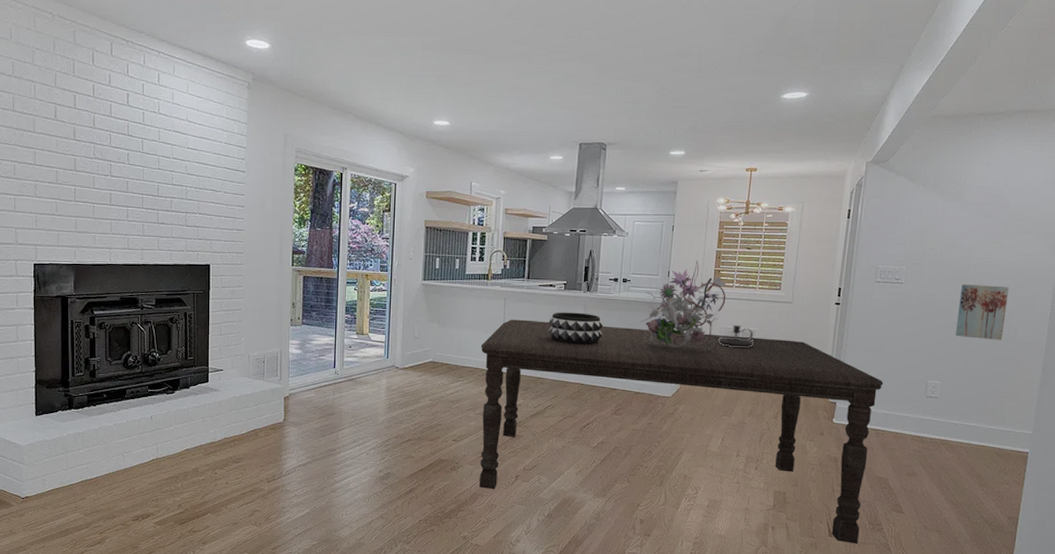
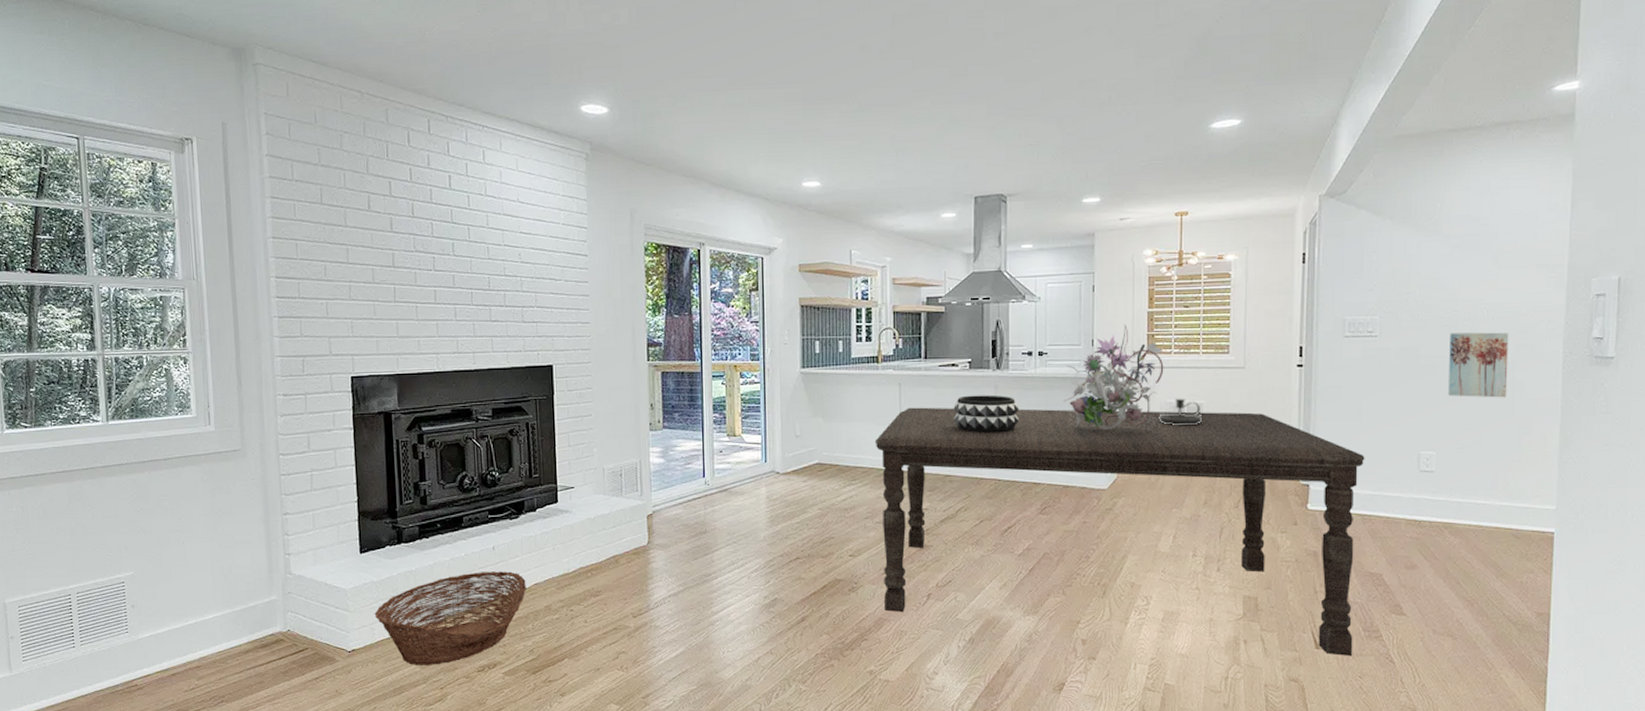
basket: none [46,437,178,513] -> present [374,571,526,665]

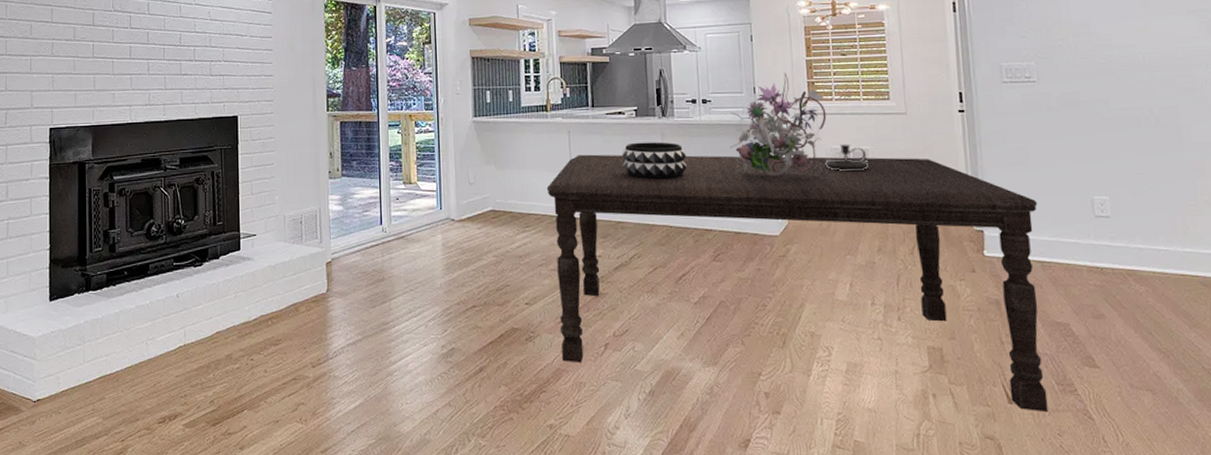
basket: present [374,571,526,665] -> none [60,319,208,416]
wall art: present [1447,332,1509,398] -> none [1108,76,1174,142]

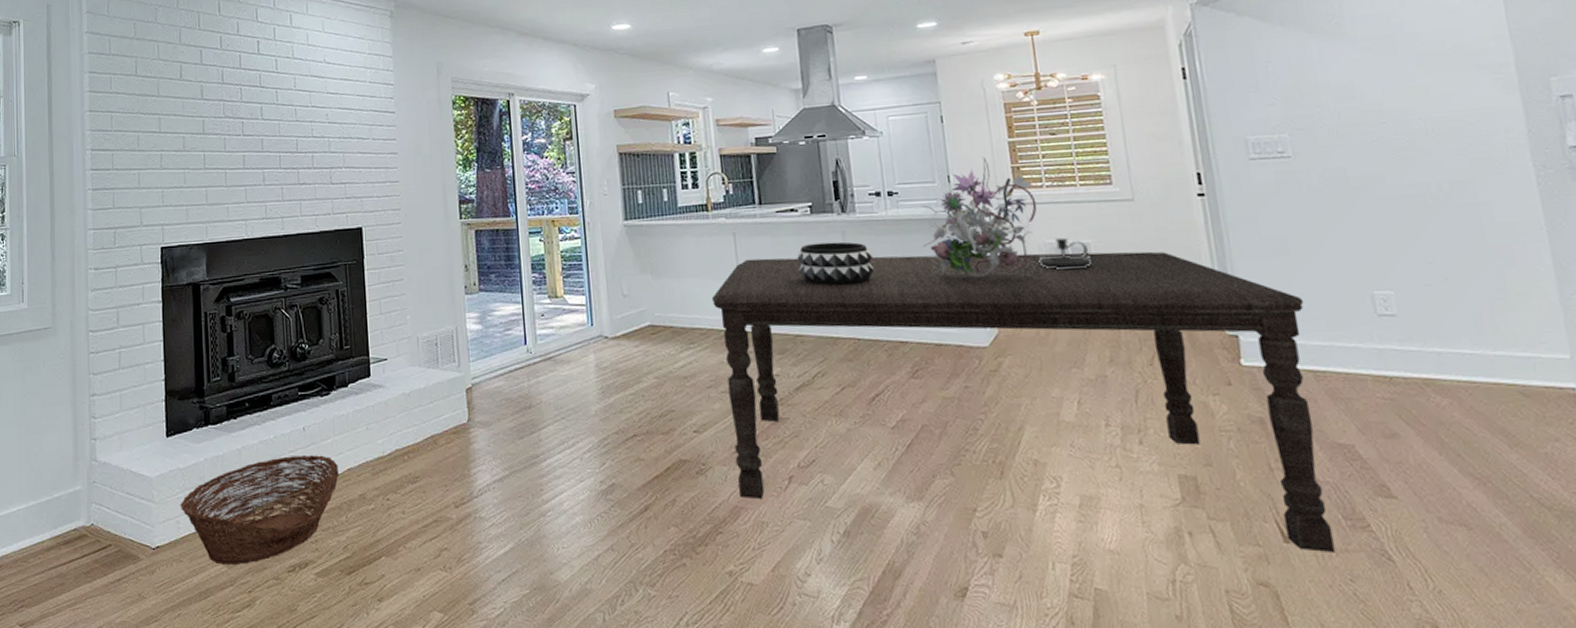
basket: none [60,319,208,416] -> present [180,455,339,565]

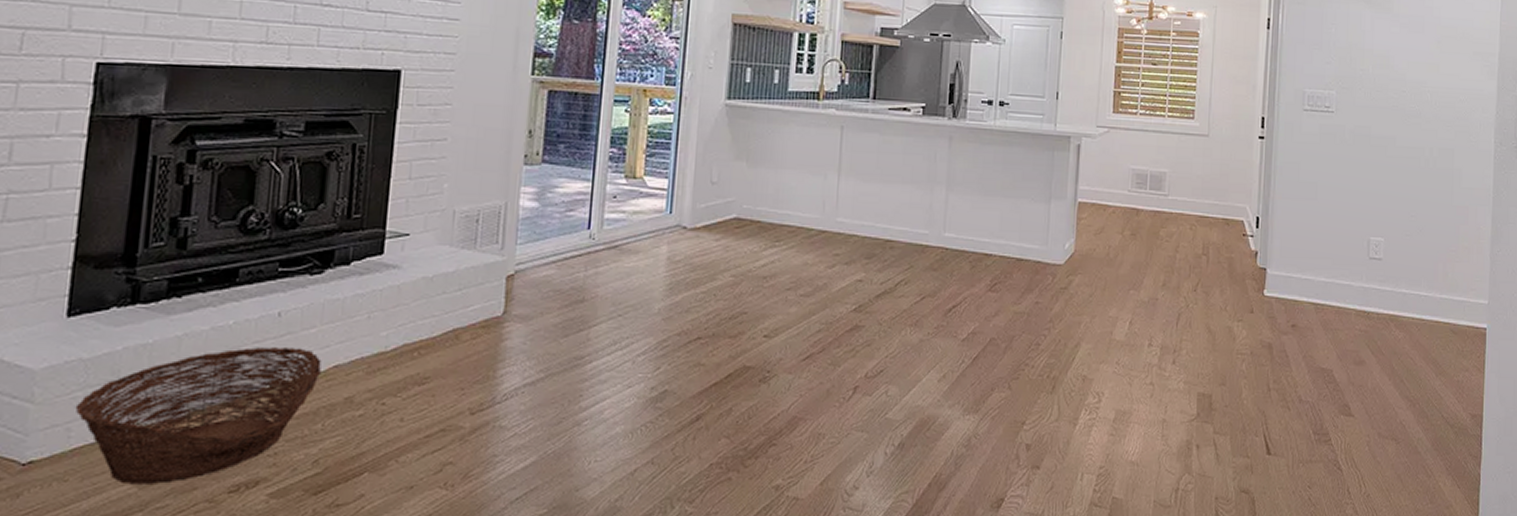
dining table: present [711,251,1336,553] -> none [801,156,1320,464]
decorative bowl: present [797,241,874,286] -> none [900,146,975,193]
bouquet: present [921,156,1050,277] -> none [1023,77,1131,196]
candlestick: present [1038,237,1091,270] -> none [1121,164,1164,197]

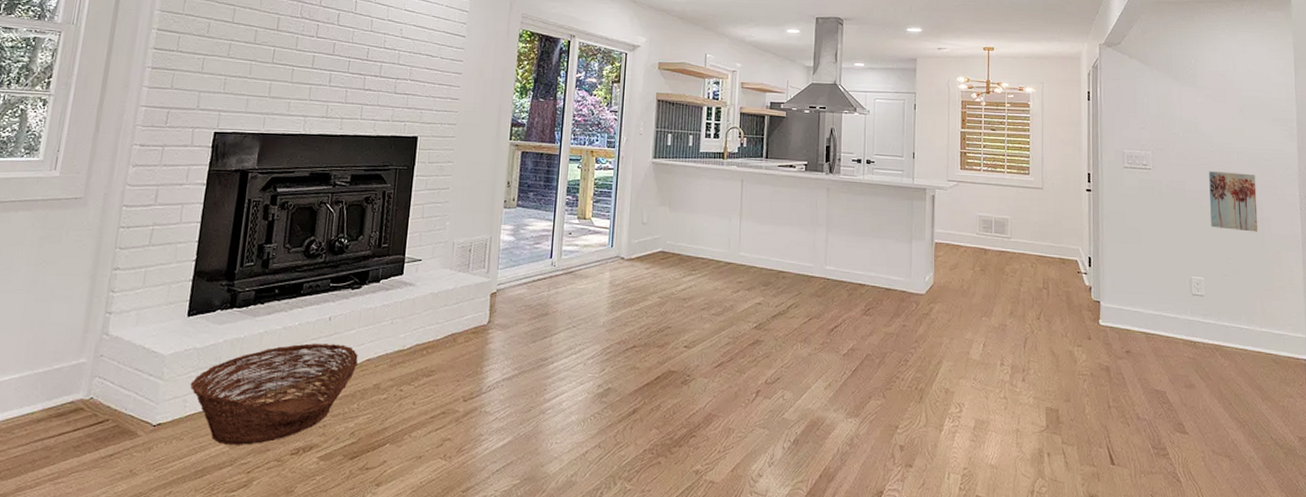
wall art: none [1395,115,1449,185] -> present [1209,171,1258,232]

